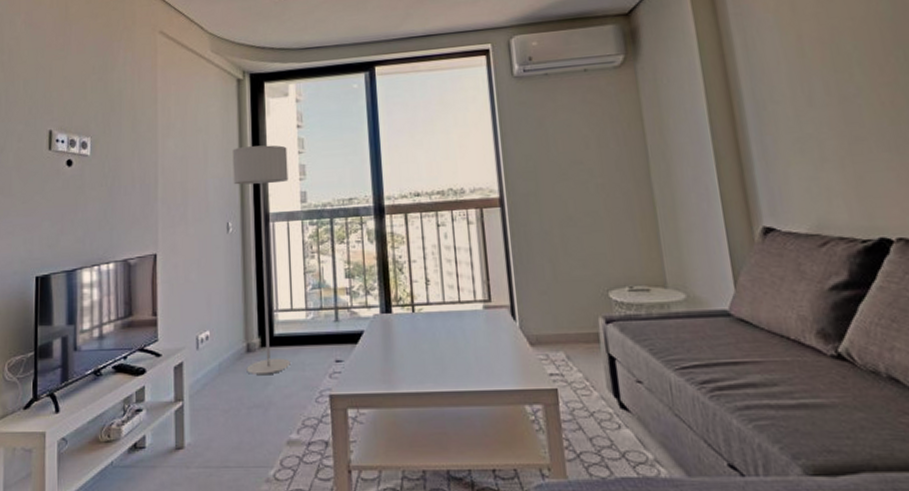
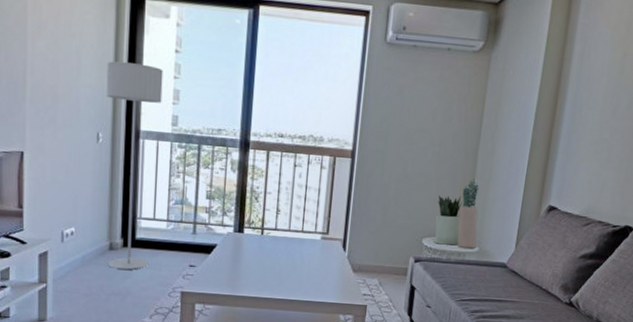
planter: none [615,231,657,296] -> present [431,195,464,246]
vase: none [644,208,682,297] -> present [457,179,479,249]

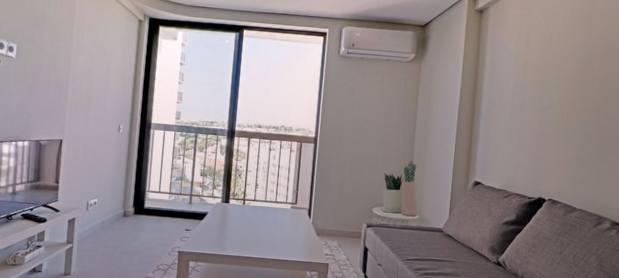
floor lamp: present [106,61,163,271] -> none [122,71,171,234]

